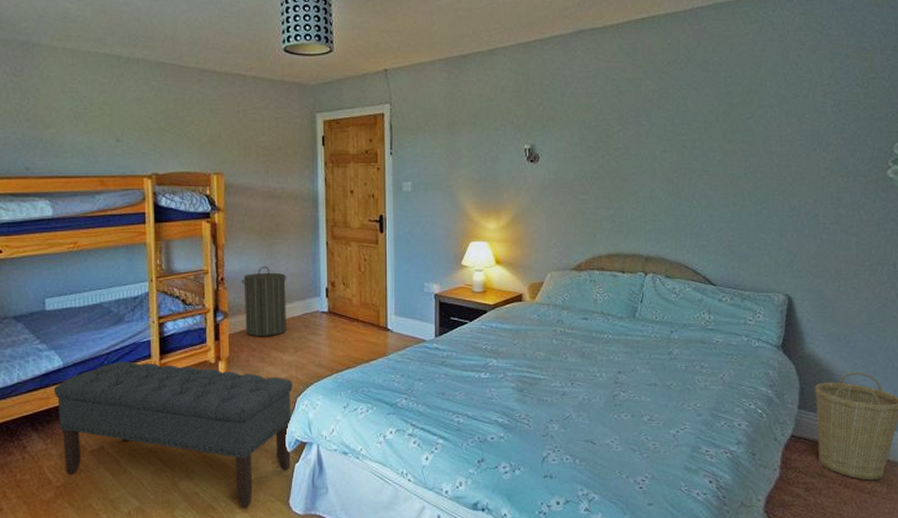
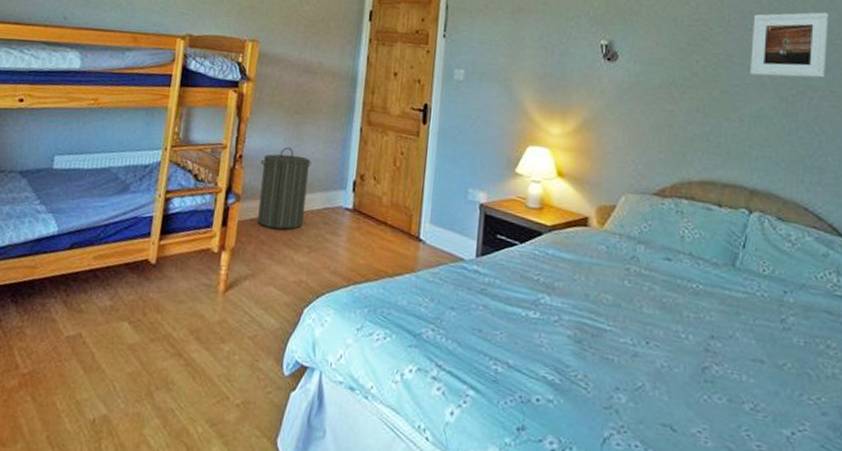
bench: present [53,361,293,508] -> none [36,235,302,440]
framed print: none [644,105,704,163] -> present [750,12,829,78]

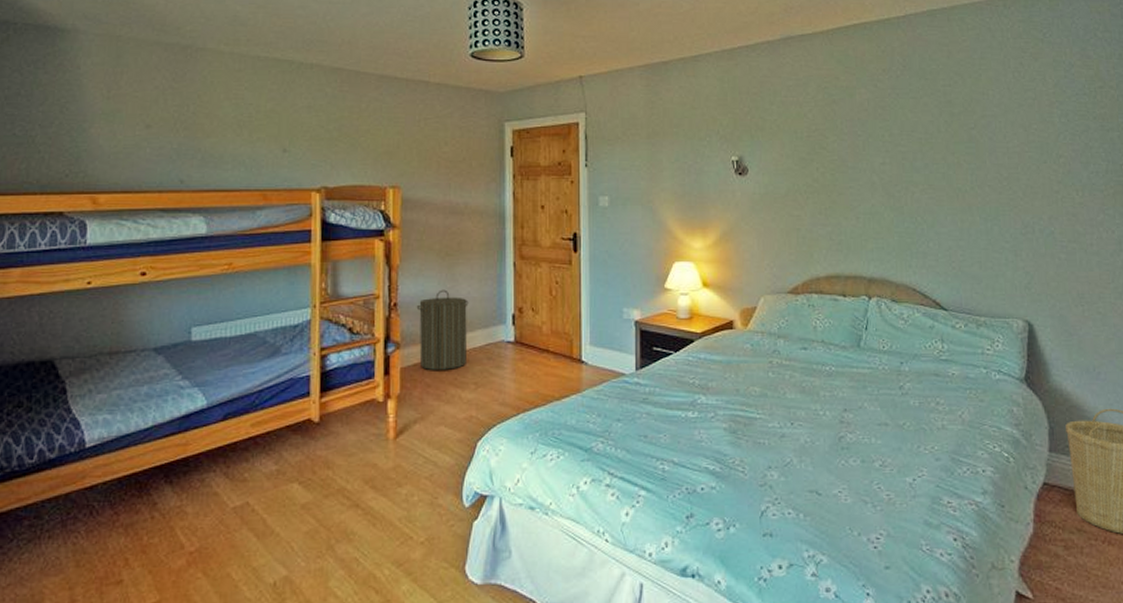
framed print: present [750,12,829,78] -> none [861,115,925,176]

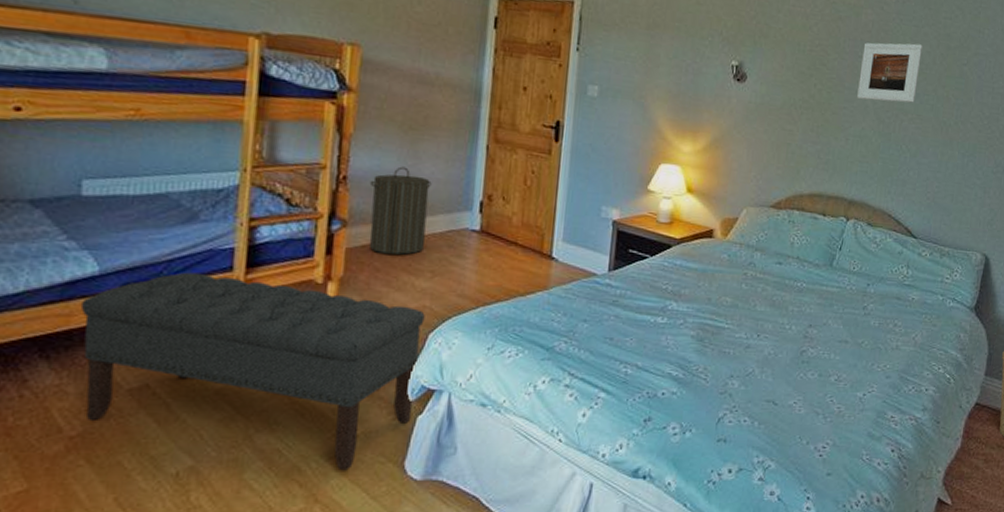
bench: none [194,400,473,577] -> present [80,272,425,471]
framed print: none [861,115,925,176] -> present [857,42,923,103]

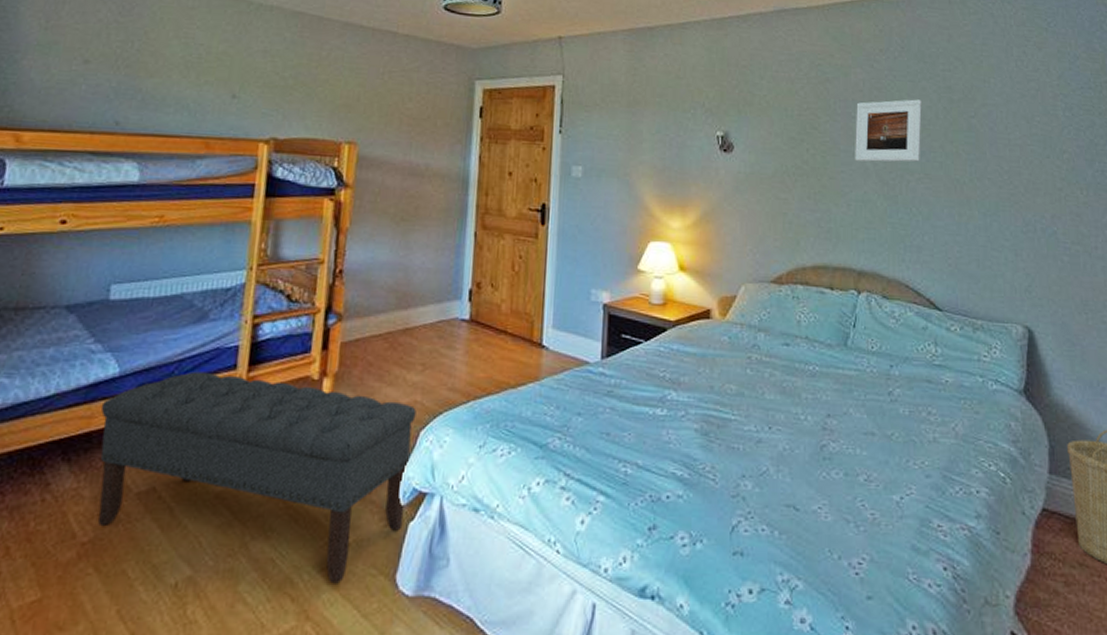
laundry hamper: present [369,166,432,255] -> none [363,258,422,348]

